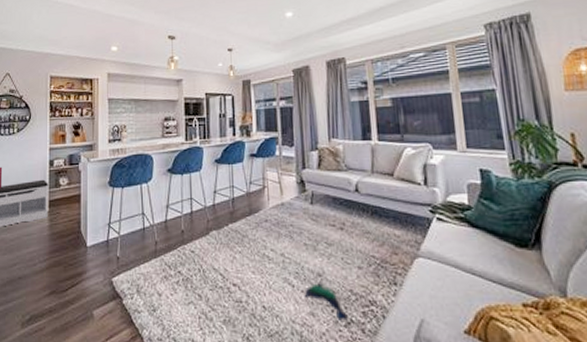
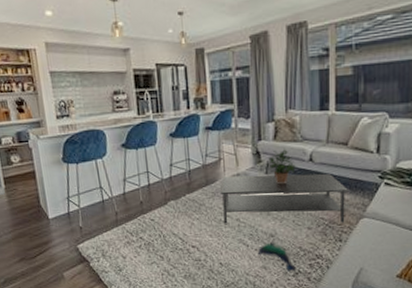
coffee table: none [263,205,400,263] -> present [219,173,349,224]
potted plant: none [309,177,343,217] -> present [264,147,297,185]

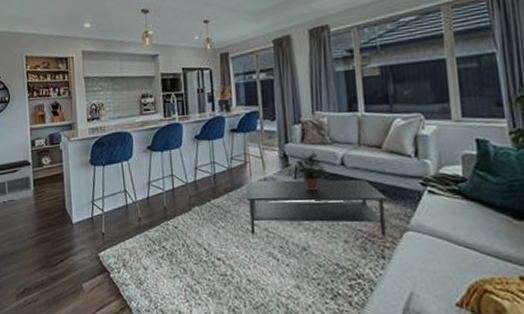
plush toy: present [257,241,296,272] -> none [289,255,334,293]

